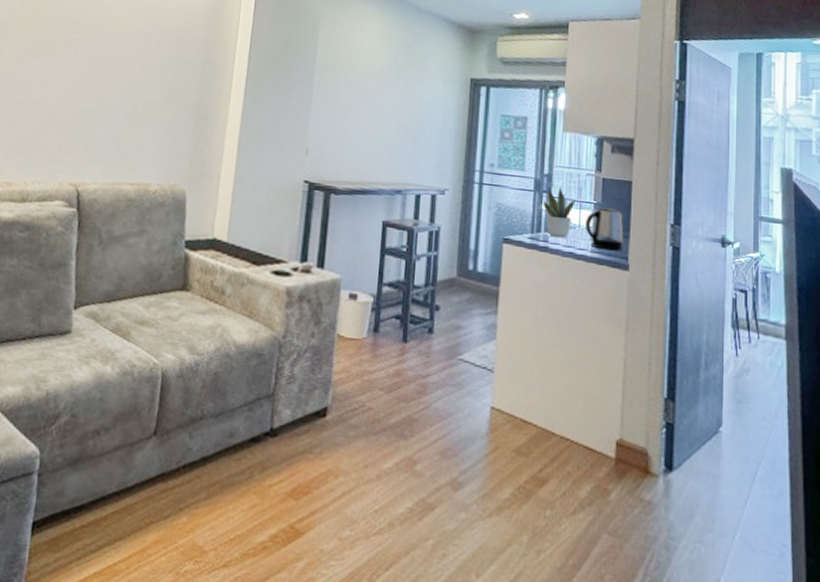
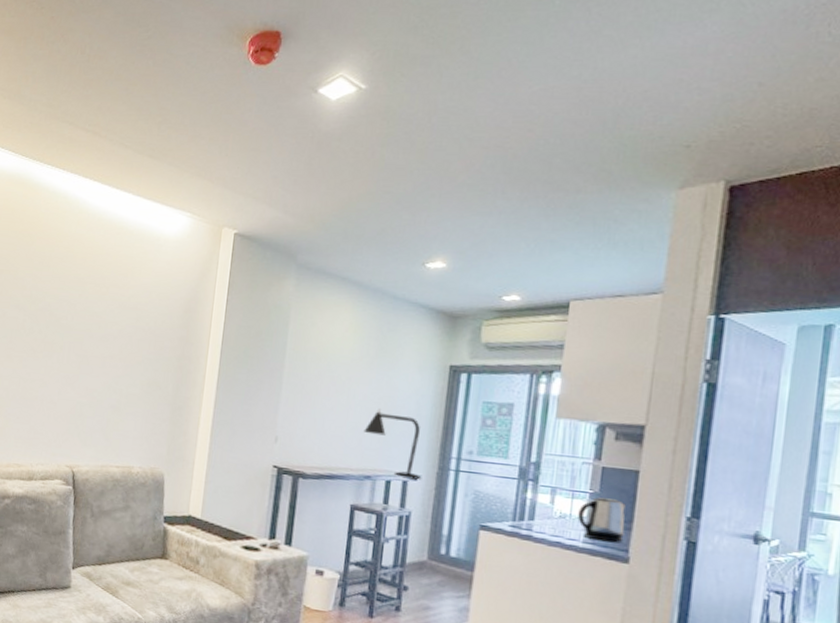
desk lamp: none [393,120,449,194] -> present [363,408,422,480]
potted plant: present [544,186,576,238] -> none [528,474,568,527]

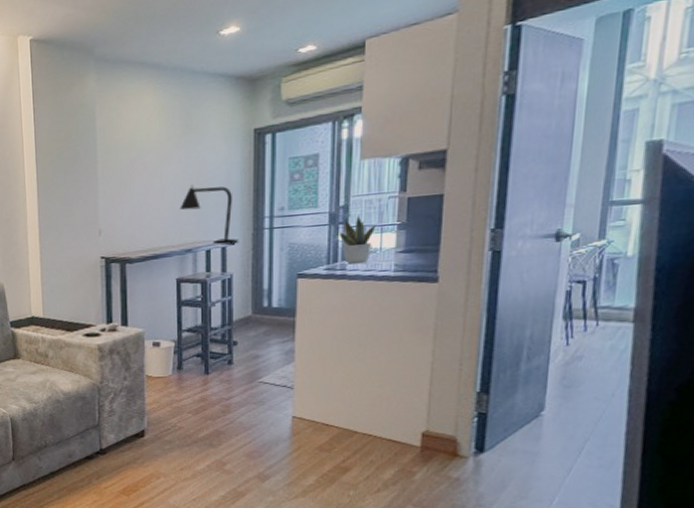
potted plant: none [528,474,568,527] -> present [340,214,376,264]
kettle: present [578,497,626,543] -> none [388,225,433,267]

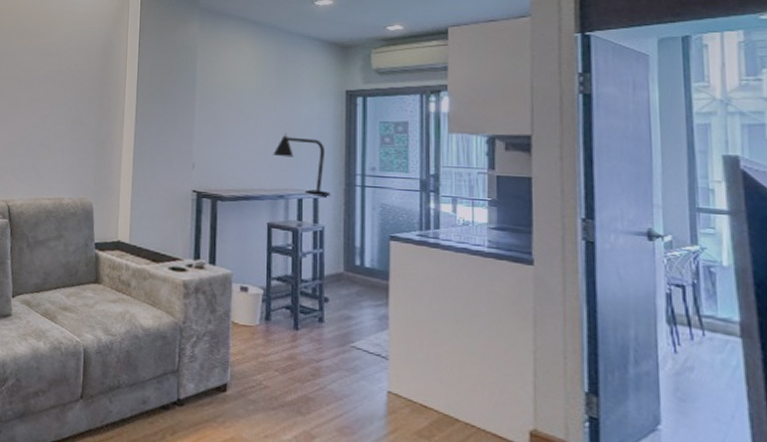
potted plant: present [340,214,376,264] -> none [432,185,467,235]

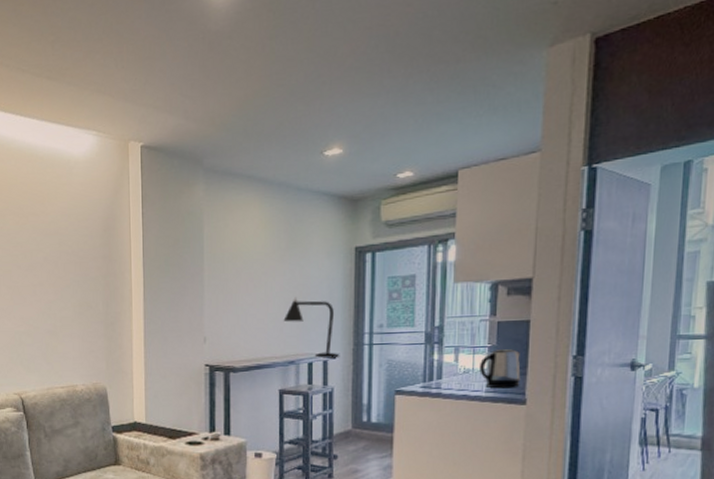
kettle: none [480,204,526,246] -> present [480,349,521,388]

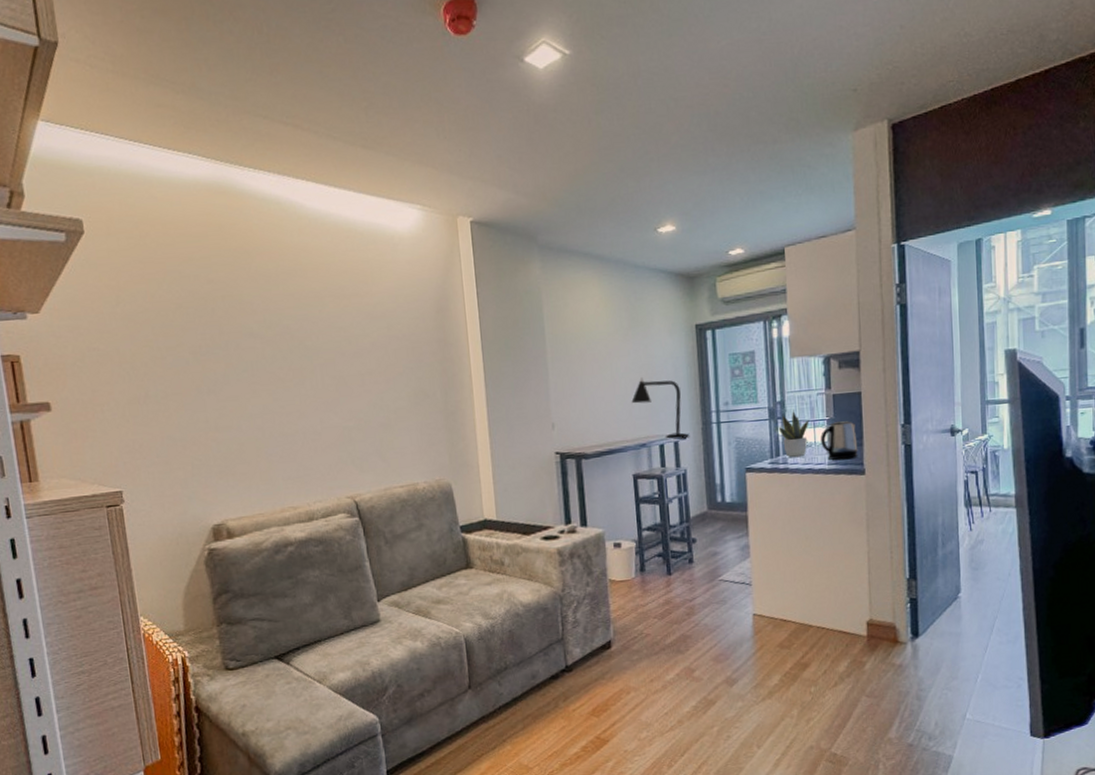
potted plant: none [435,335,469,383] -> present [779,410,809,458]

